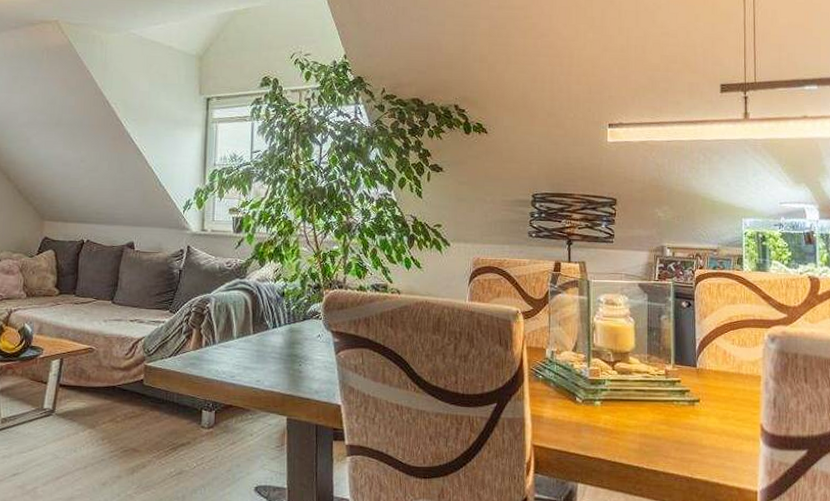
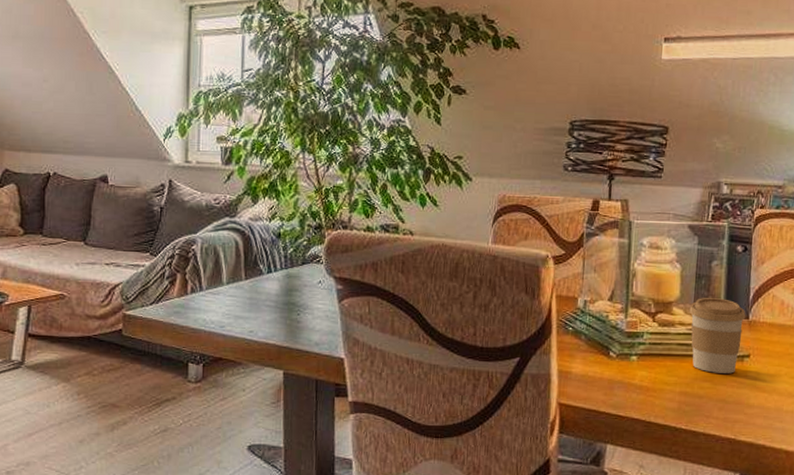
coffee cup: none [644,347,694,417] -> present [689,297,746,374]

